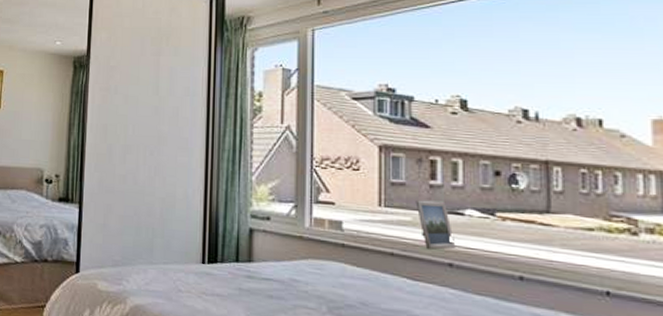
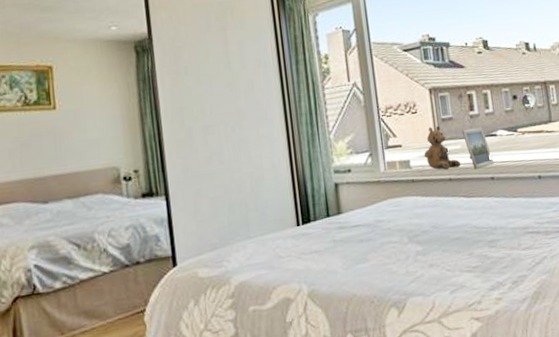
teddy bear: none [361,188,409,243] -> present [424,125,461,171]

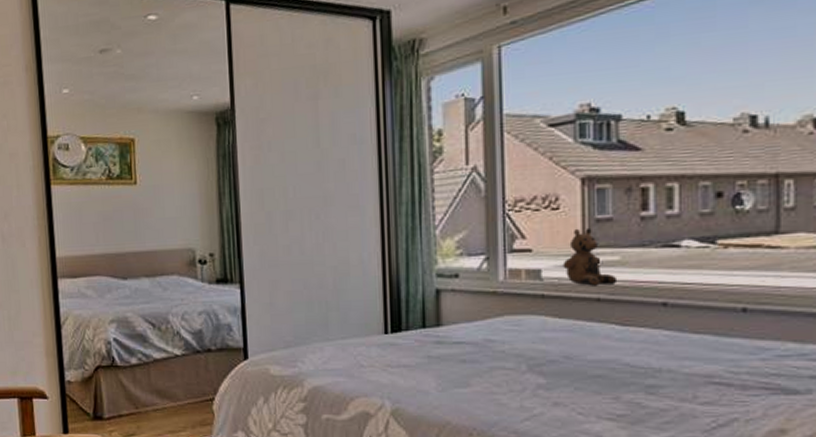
picture frame: present [462,127,495,169] -> none [624,234,671,290]

